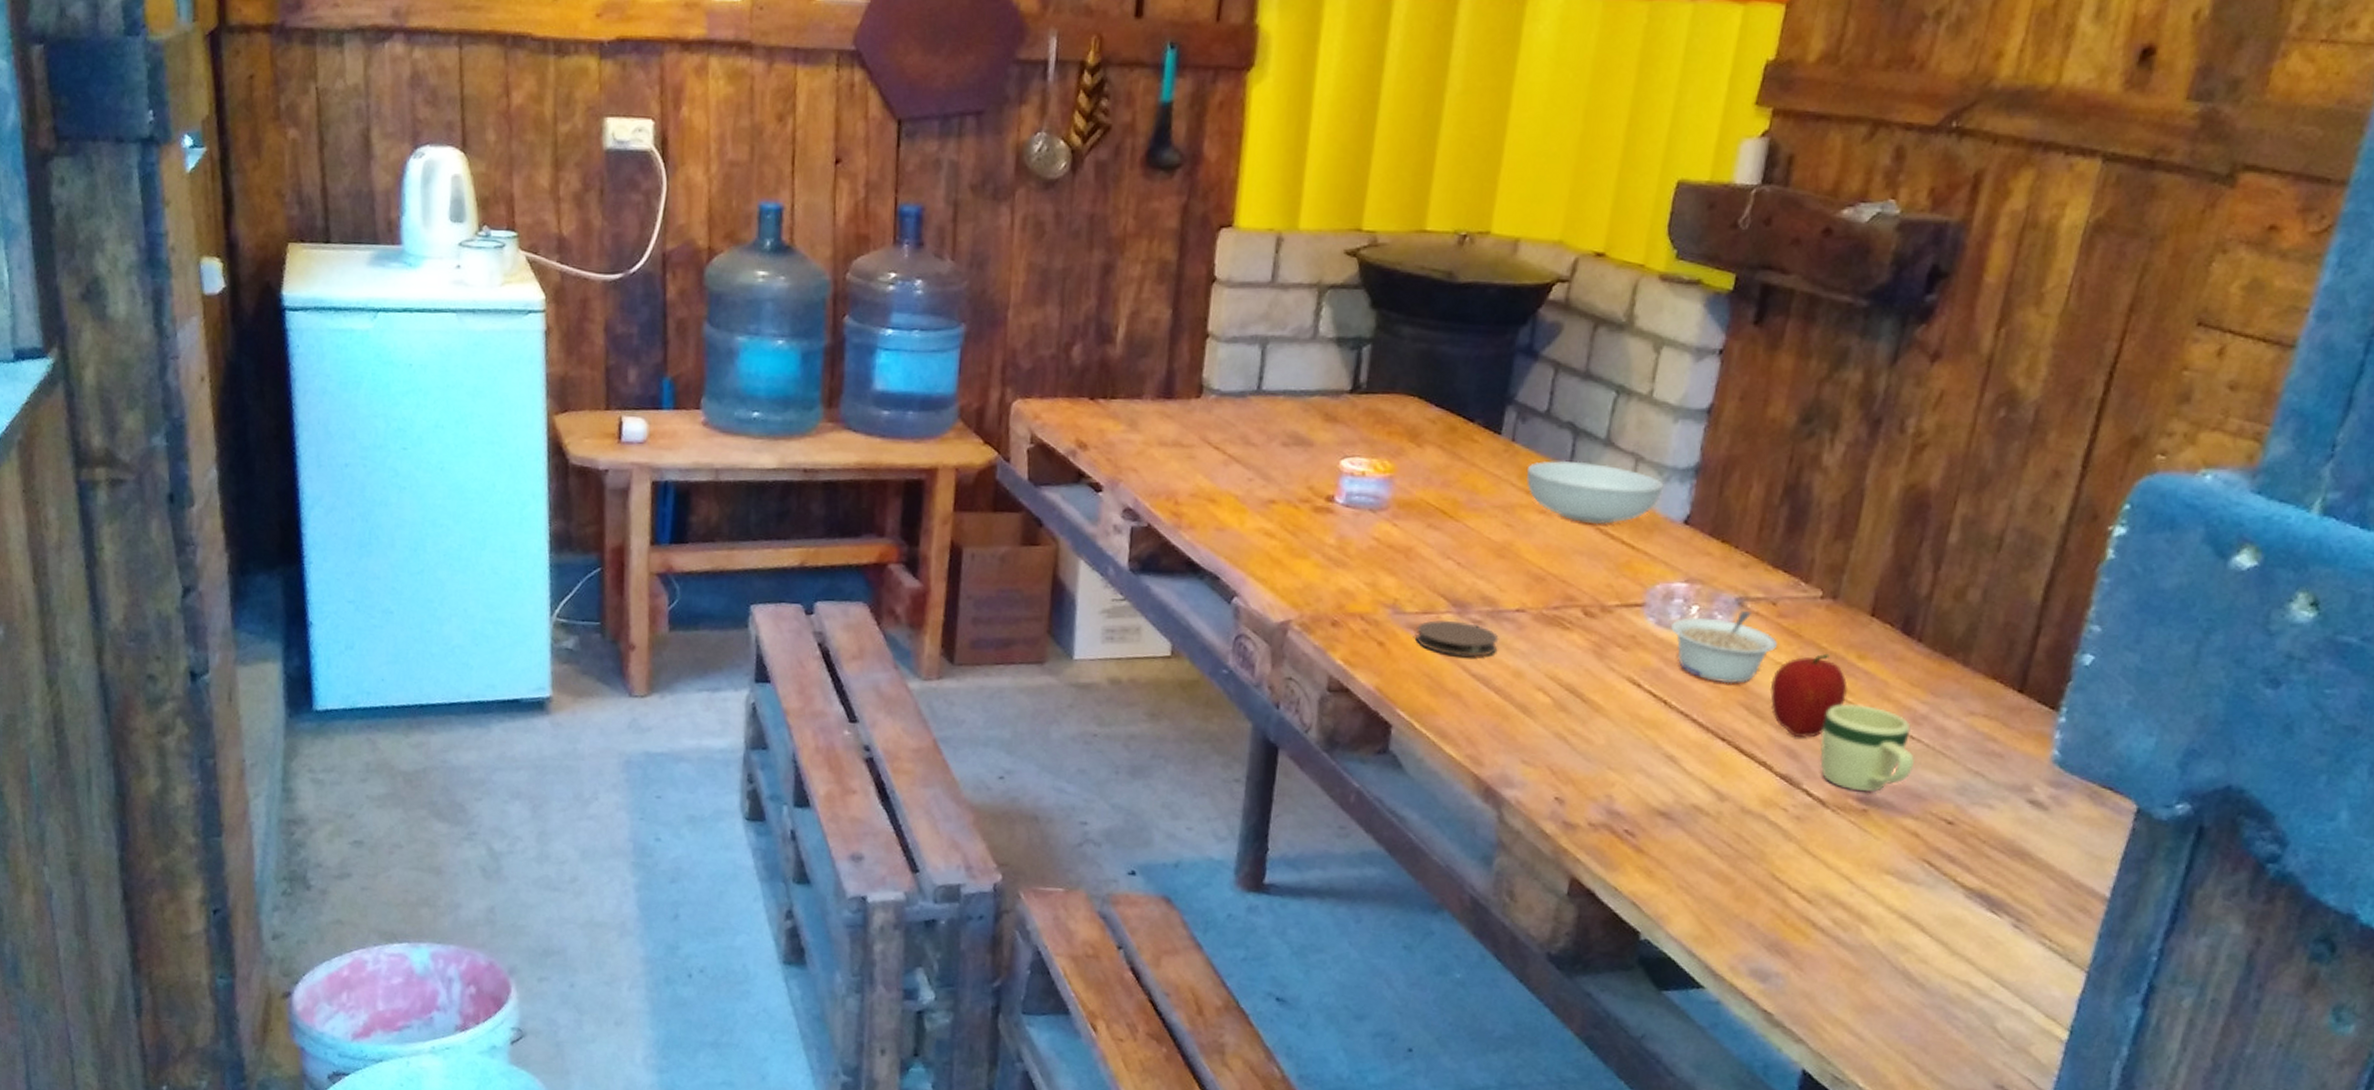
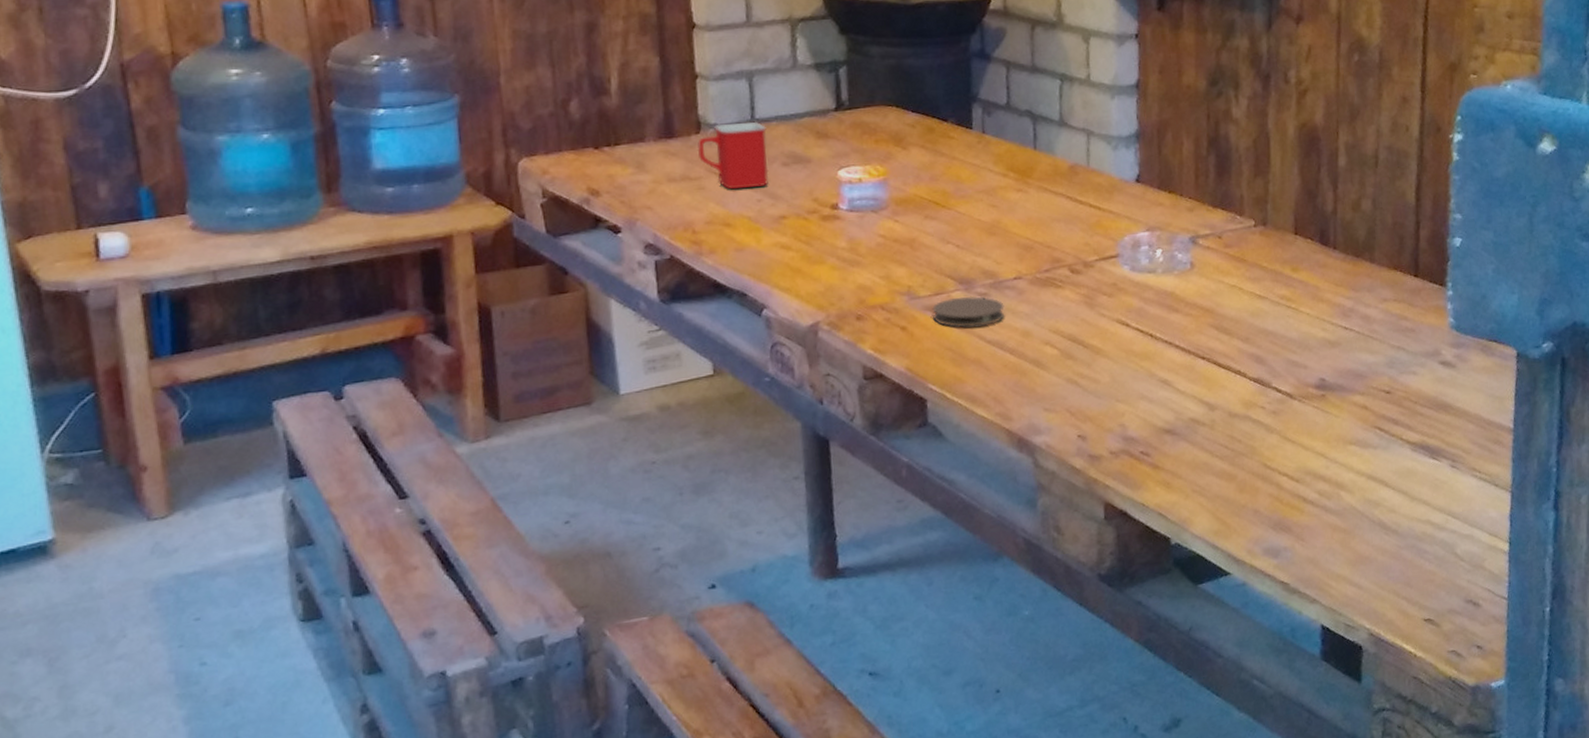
mug: none [1194,390,1272,465] -> present [697,121,769,190]
serving bowl: present [1525,460,1664,525] -> none [999,142,1114,194]
legume: present [1670,611,1777,684] -> none [1142,247,1229,311]
fruit: present [1769,653,1848,737] -> none [1230,271,1290,345]
mug: present [1820,704,1915,792] -> none [1277,308,1353,381]

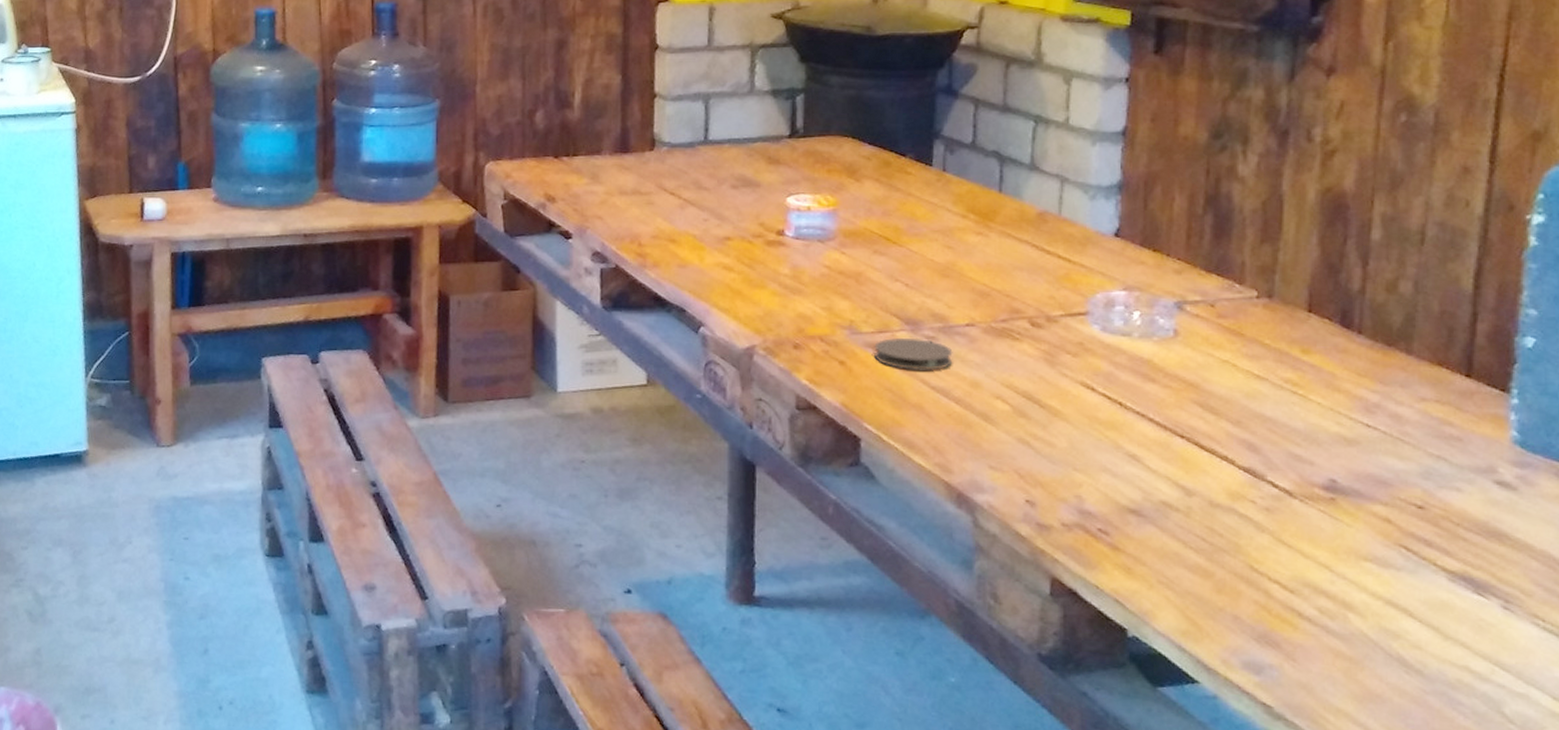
mug: present [697,121,769,190] -> none [649,142,718,207]

